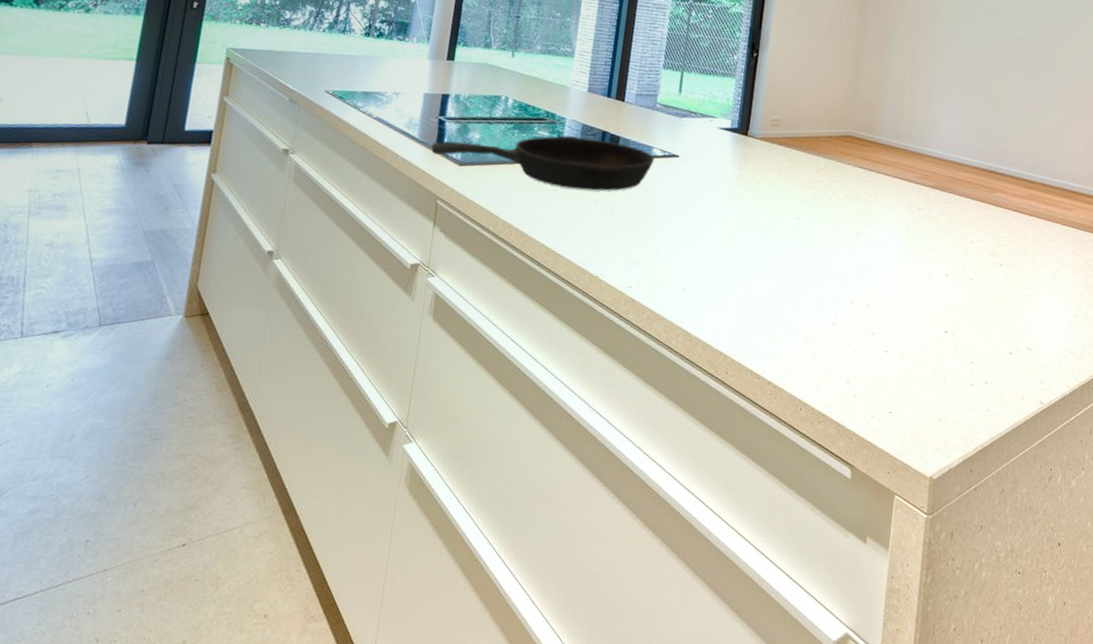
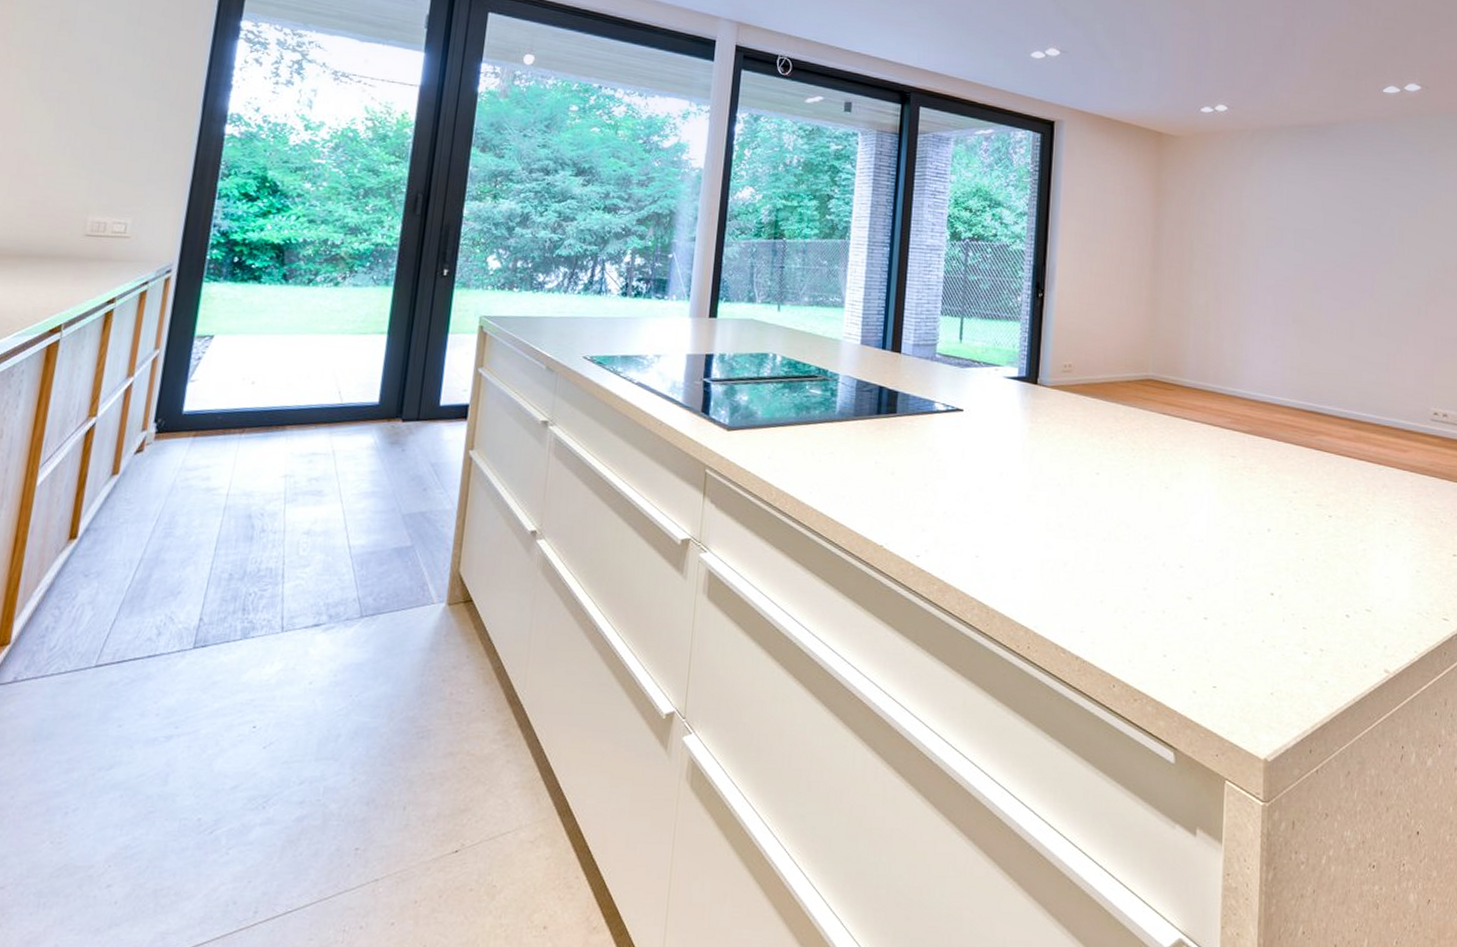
frying pan: present [431,135,654,191] -> none [697,393,936,451]

